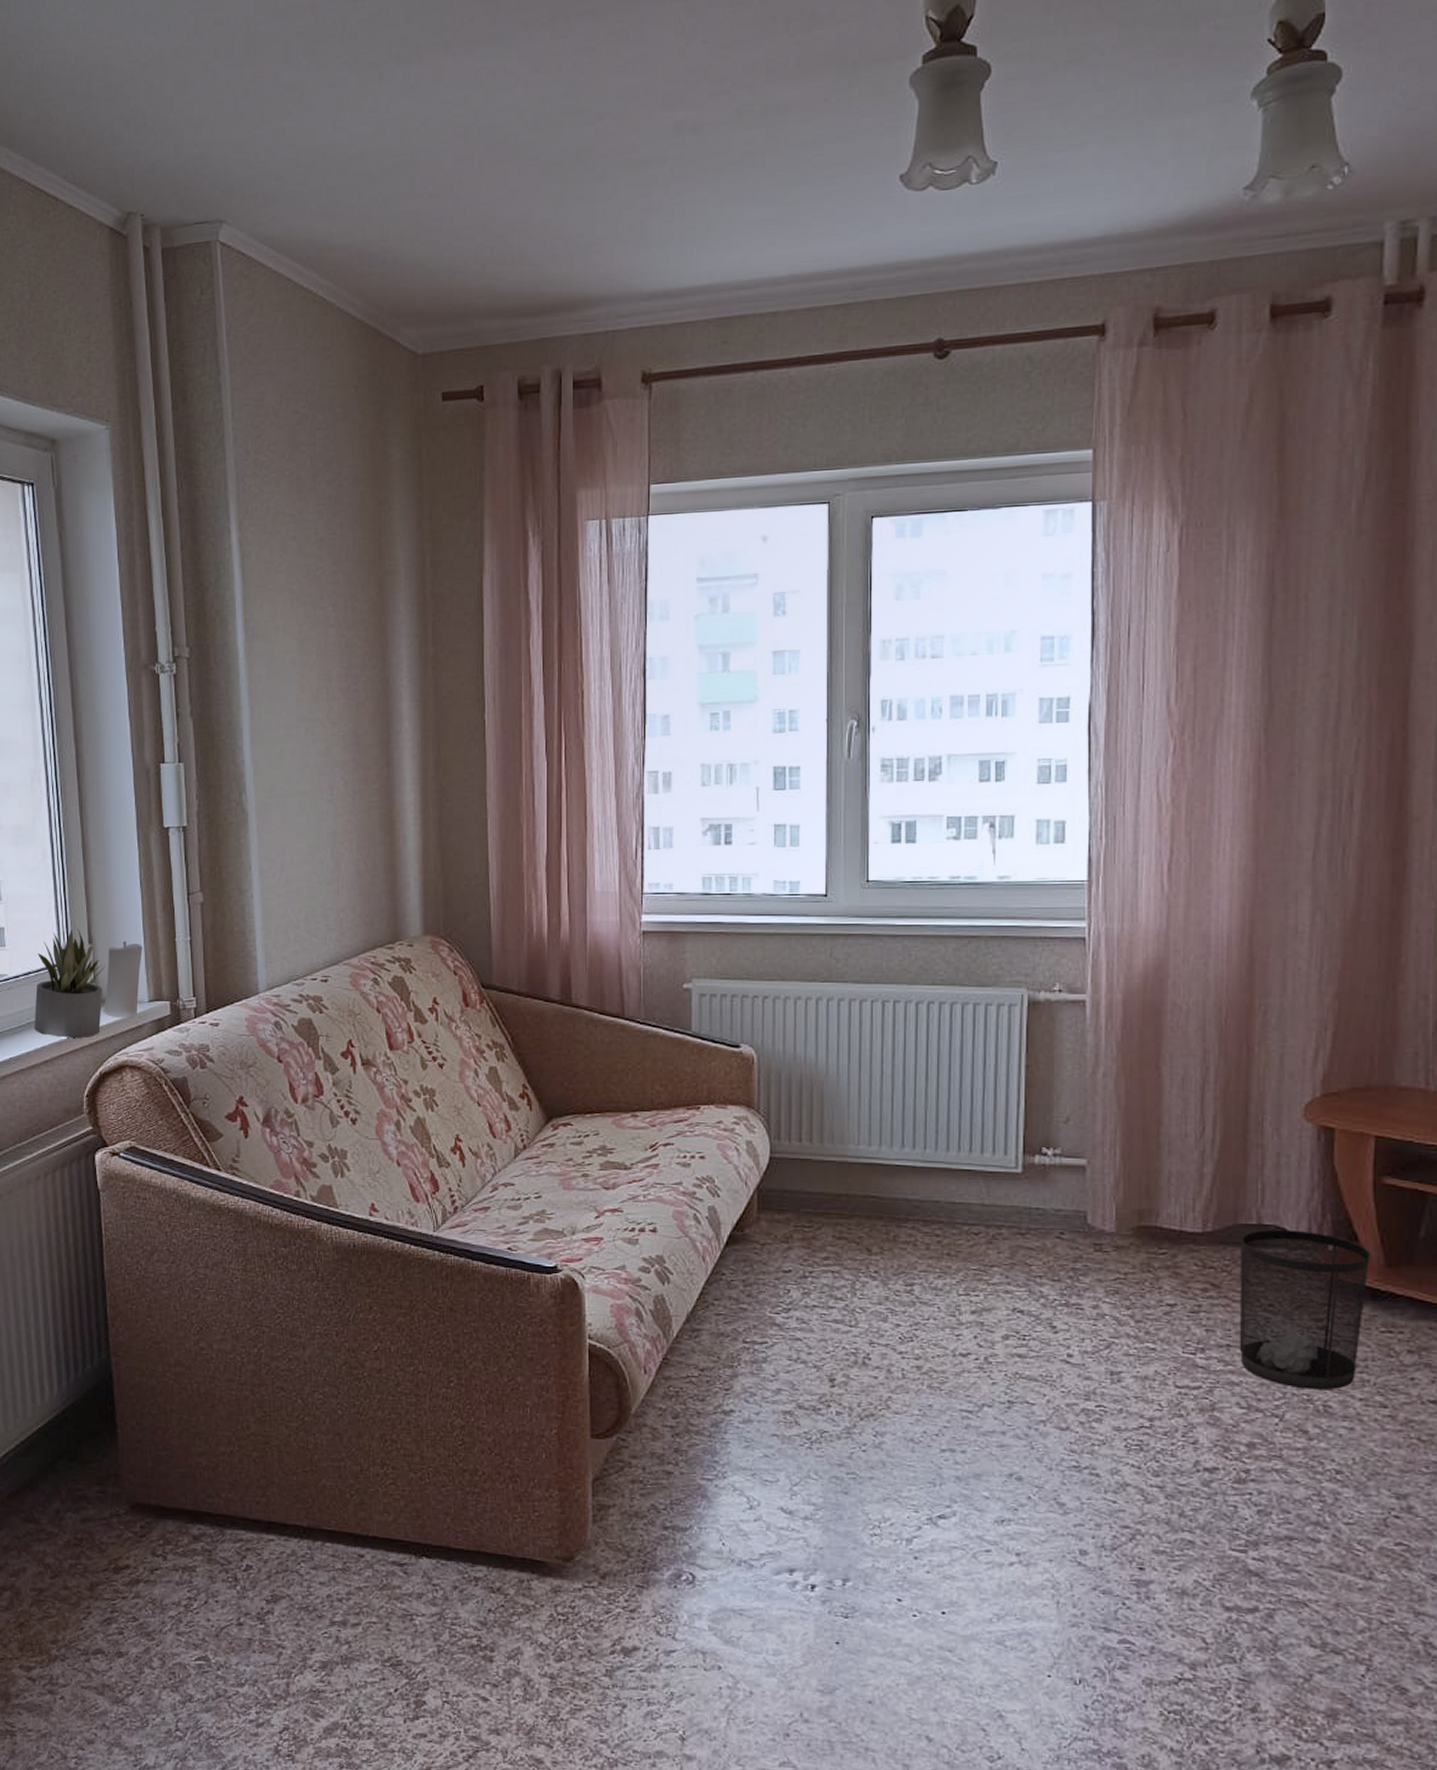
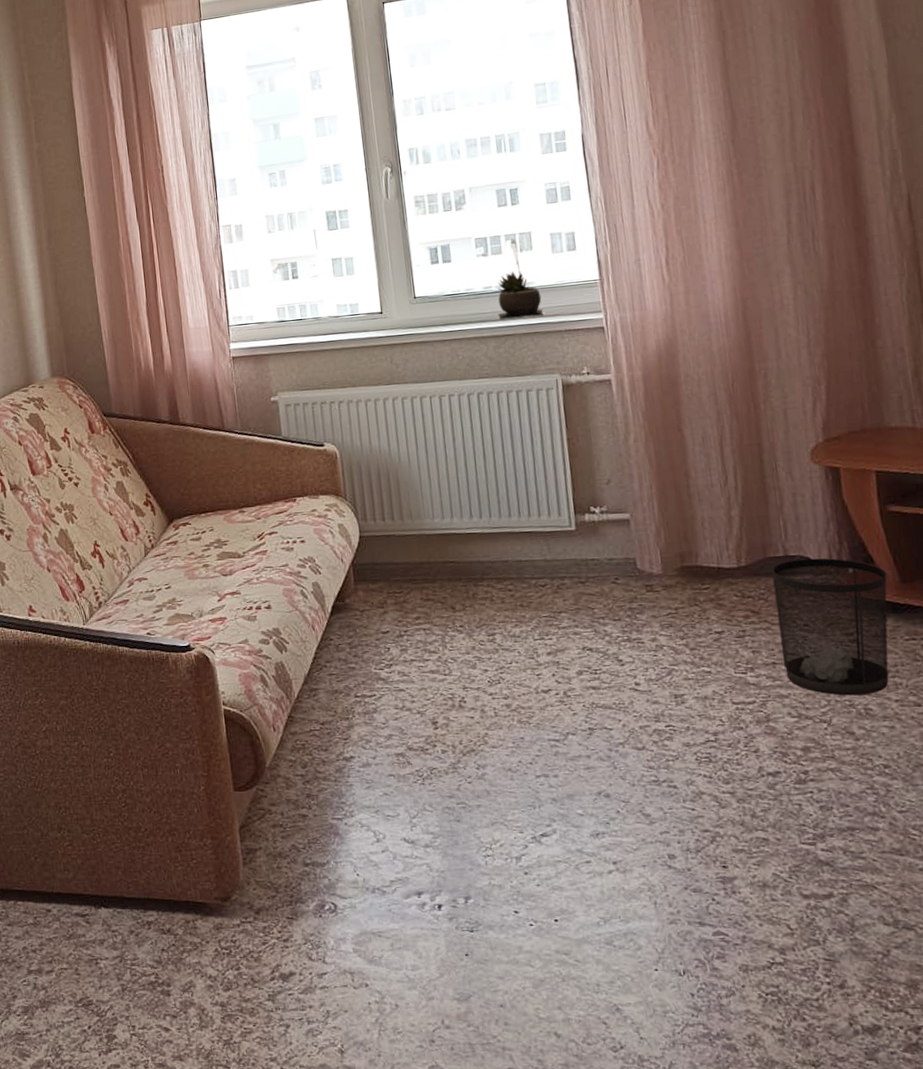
succulent plant: none [963,860,1017,918] -> present [497,270,544,321]

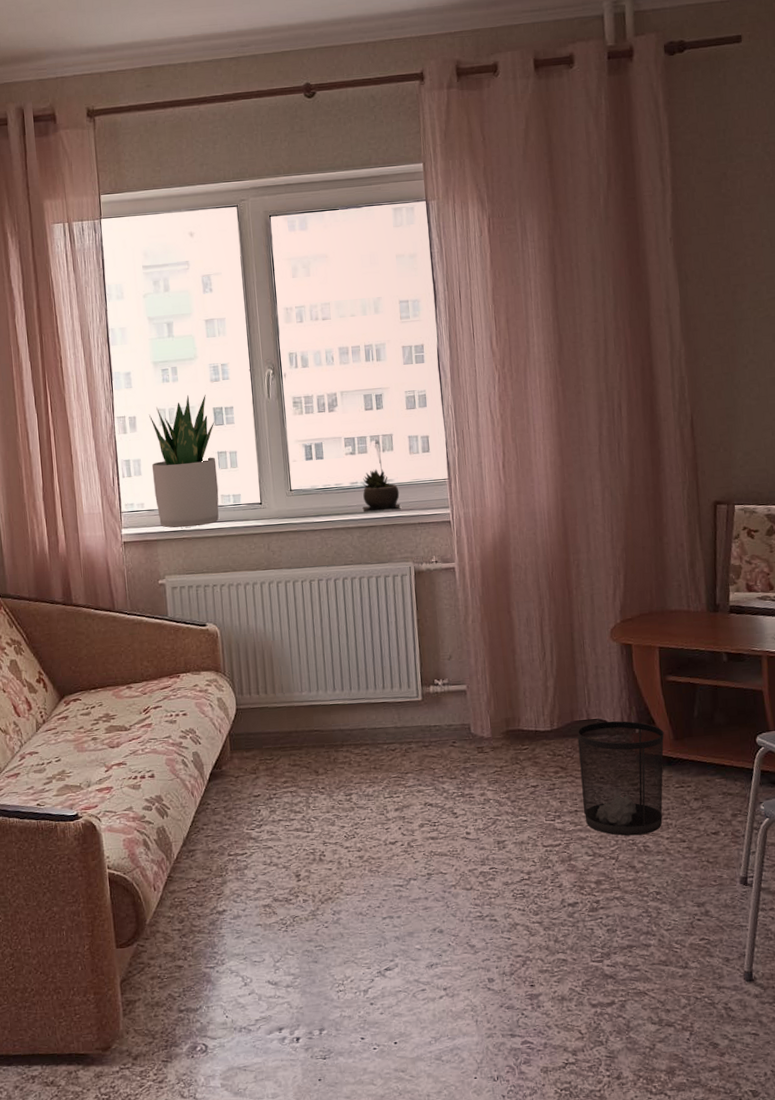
planter: none [256,198,335,342] -> present [149,395,219,529]

